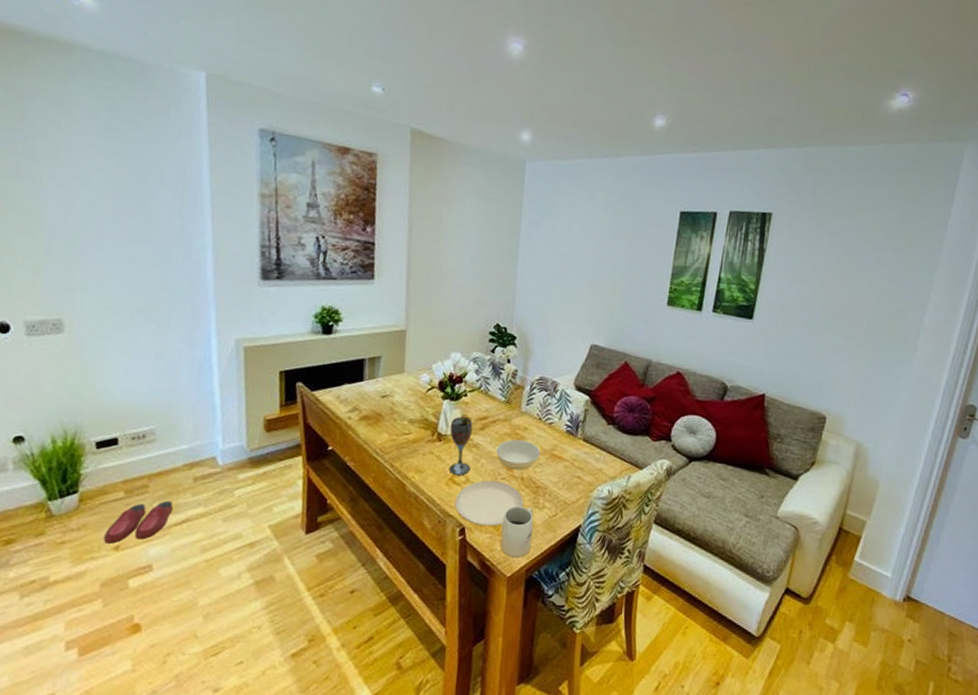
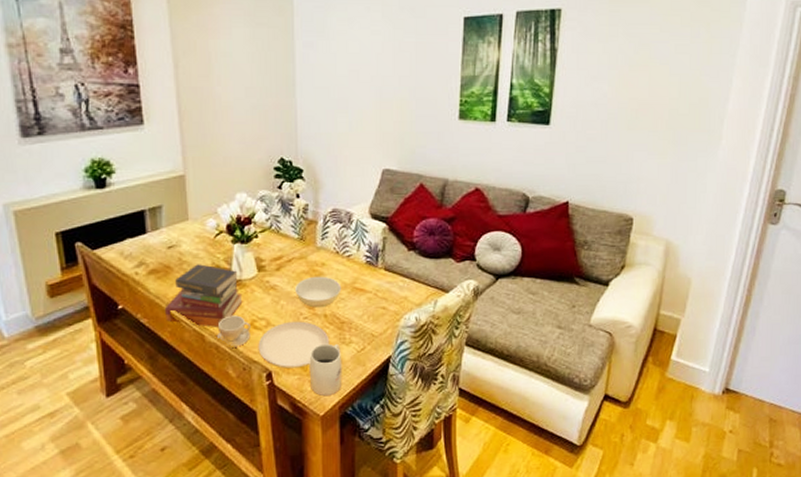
books: none [370,415,446,478] -> present [164,264,243,327]
teacup: none [416,468,450,501] -> present [216,315,251,349]
cup: present [448,417,473,476] -> none [244,259,270,320]

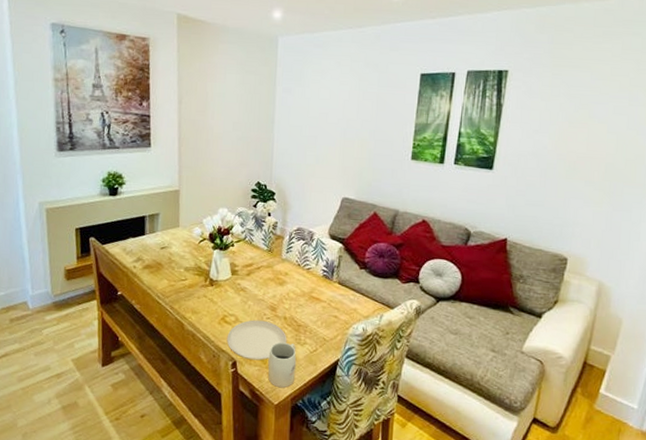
books: present [164,264,243,327] -> none [153,264,218,318]
teacup: present [216,315,251,349] -> none [193,309,222,338]
bowl: present [295,276,342,308] -> none [261,283,301,311]

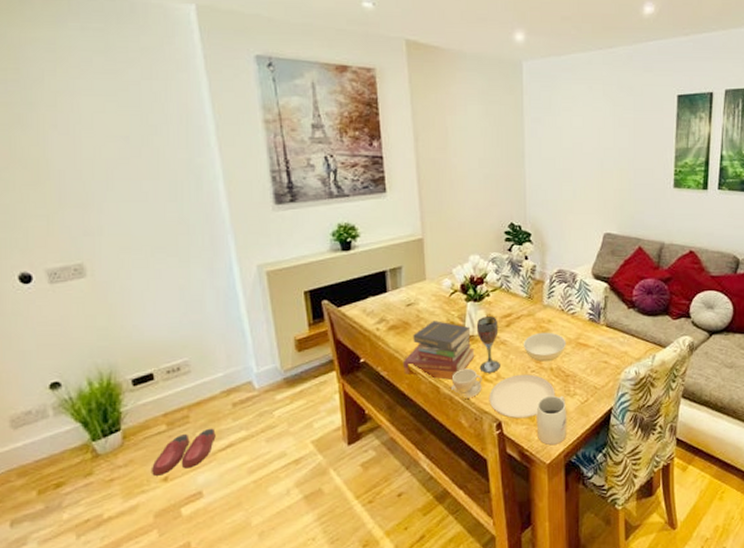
books: none [153,264,218,318] -> present [403,321,475,380]
teacup: none [193,309,222,338] -> present [450,368,482,400]
cup: none [220,264,240,316] -> present [476,316,500,373]
bowl: none [261,283,301,311] -> present [524,332,567,362]

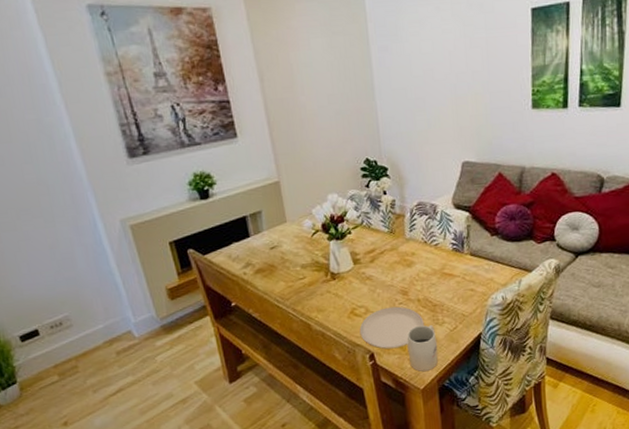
slippers: present [152,428,216,476] -> none [51,375,106,421]
books: present [403,321,475,380] -> none [272,261,342,317]
teacup: present [450,368,482,400] -> none [321,305,352,335]
cup: present [476,316,500,373] -> none [340,253,368,308]
bowl: present [524,332,567,362] -> none [389,264,432,294]

